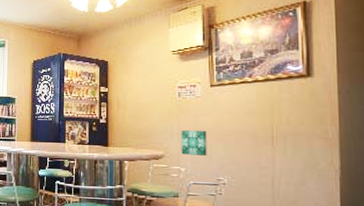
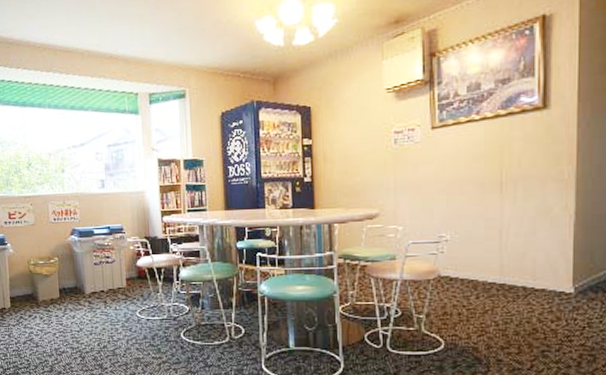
wall art: present [181,130,207,157] -> none [398,181,427,212]

